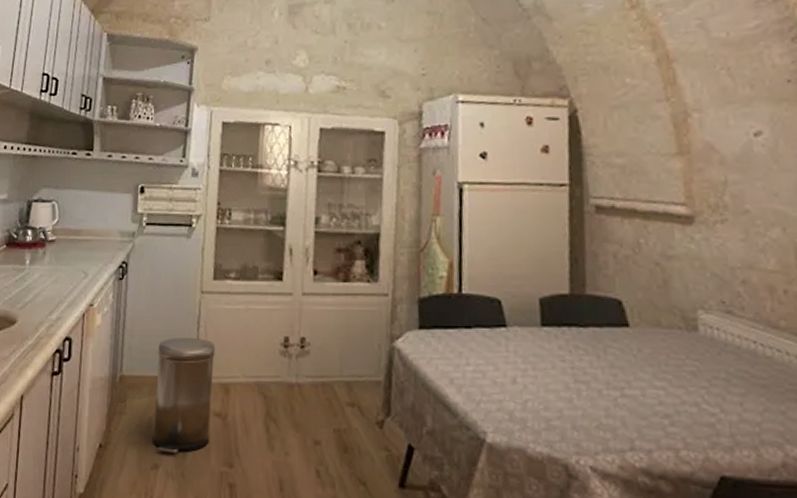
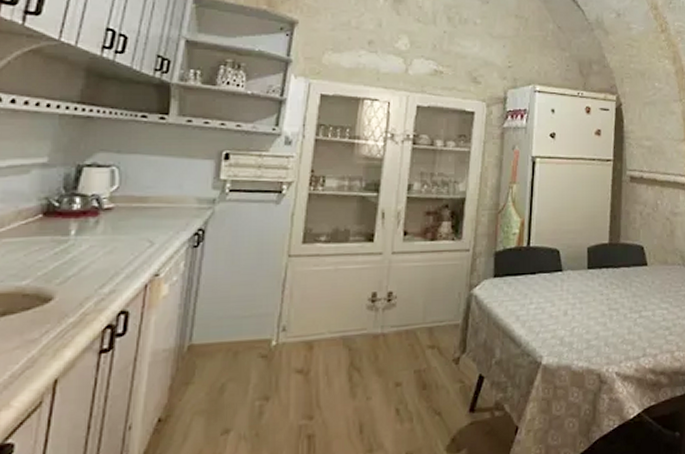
pedal bin: present [153,338,215,453] -> none [224,300,300,416]

